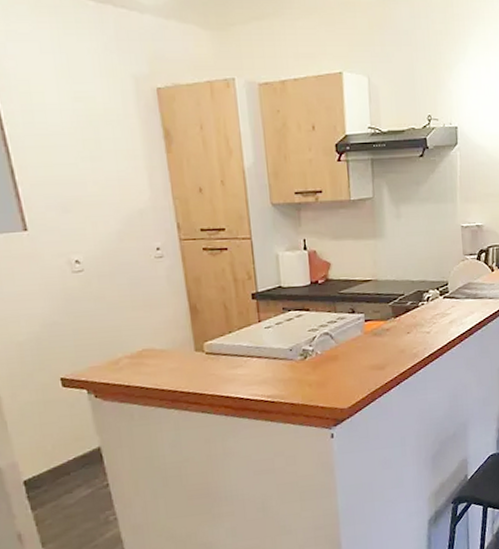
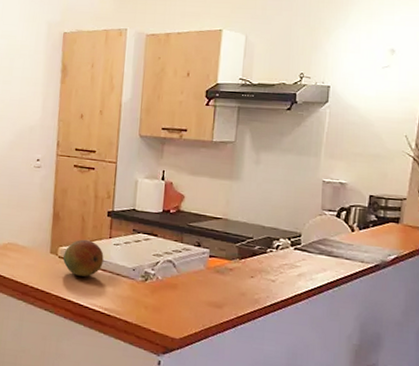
fruit: none [211,328,257,369] -> present [63,239,104,277]

